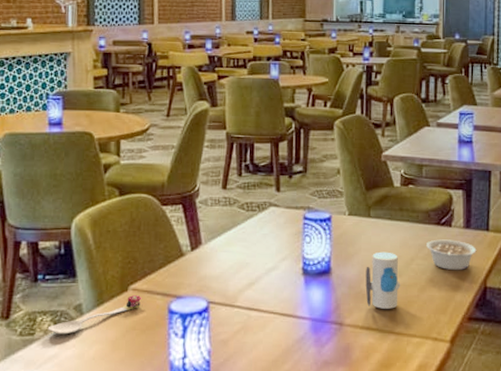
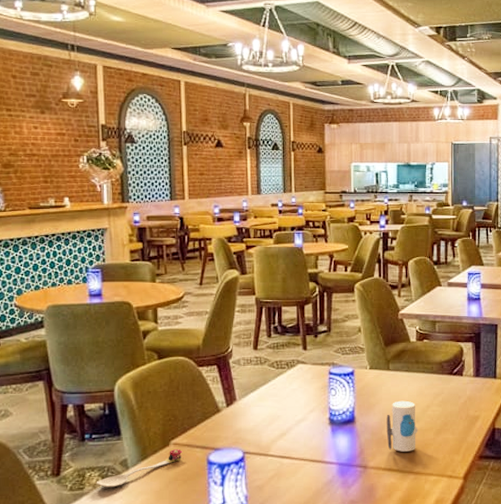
legume: present [426,239,477,271] -> none [441,387,486,415]

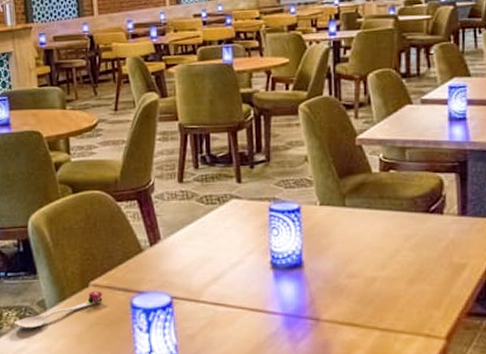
toy: present [386,400,418,452] -> none [343,243,385,304]

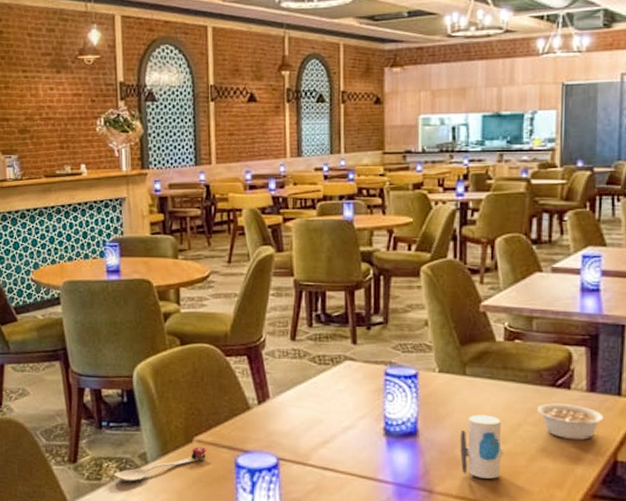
toy: none [343,243,385,304] -> present [460,414,505,479]
legume: none [413,228,475,262] -> present [537,403,604,441]

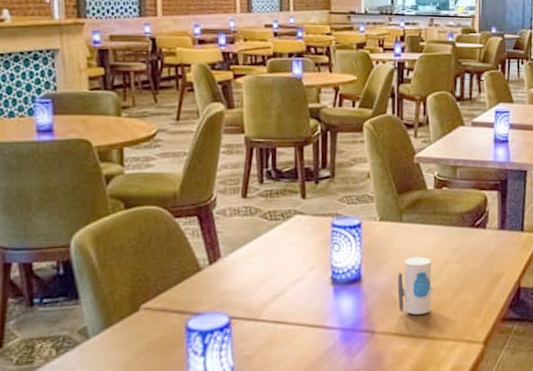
spoon: present [113,447,207,482] -> none [48,315,156,361]
legume: present [537,403,604,441] -> none [460,241,511,273]

